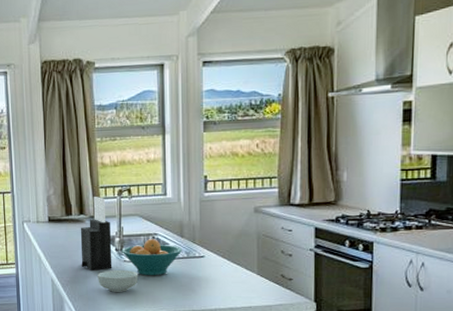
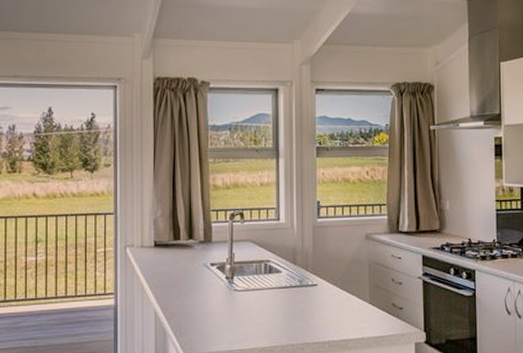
knife block: present [80,197,112,270] -> none [188,220,222,301]
cereal bowl: present [98,270,139,292] -> none [206,300,250,324]
fruit bowl: present [121,239,183,276] -> none [232,266,296,306]

